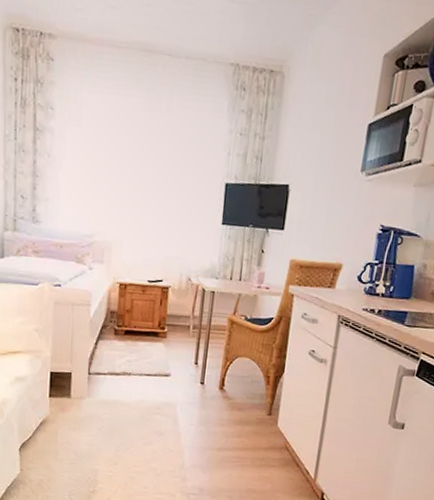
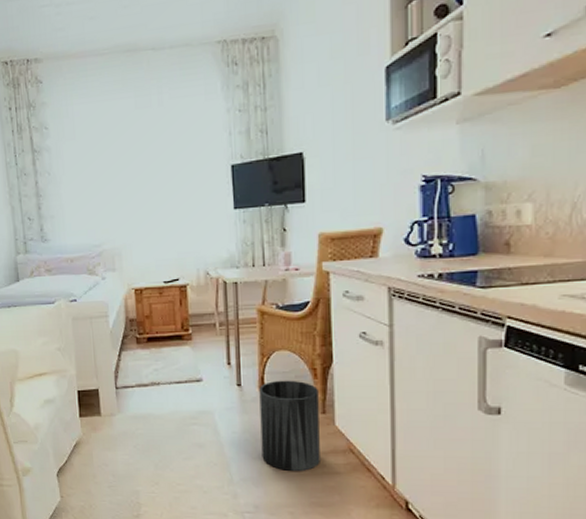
trash can: none [212,383,269,463] -> present [259,380,320,472]

